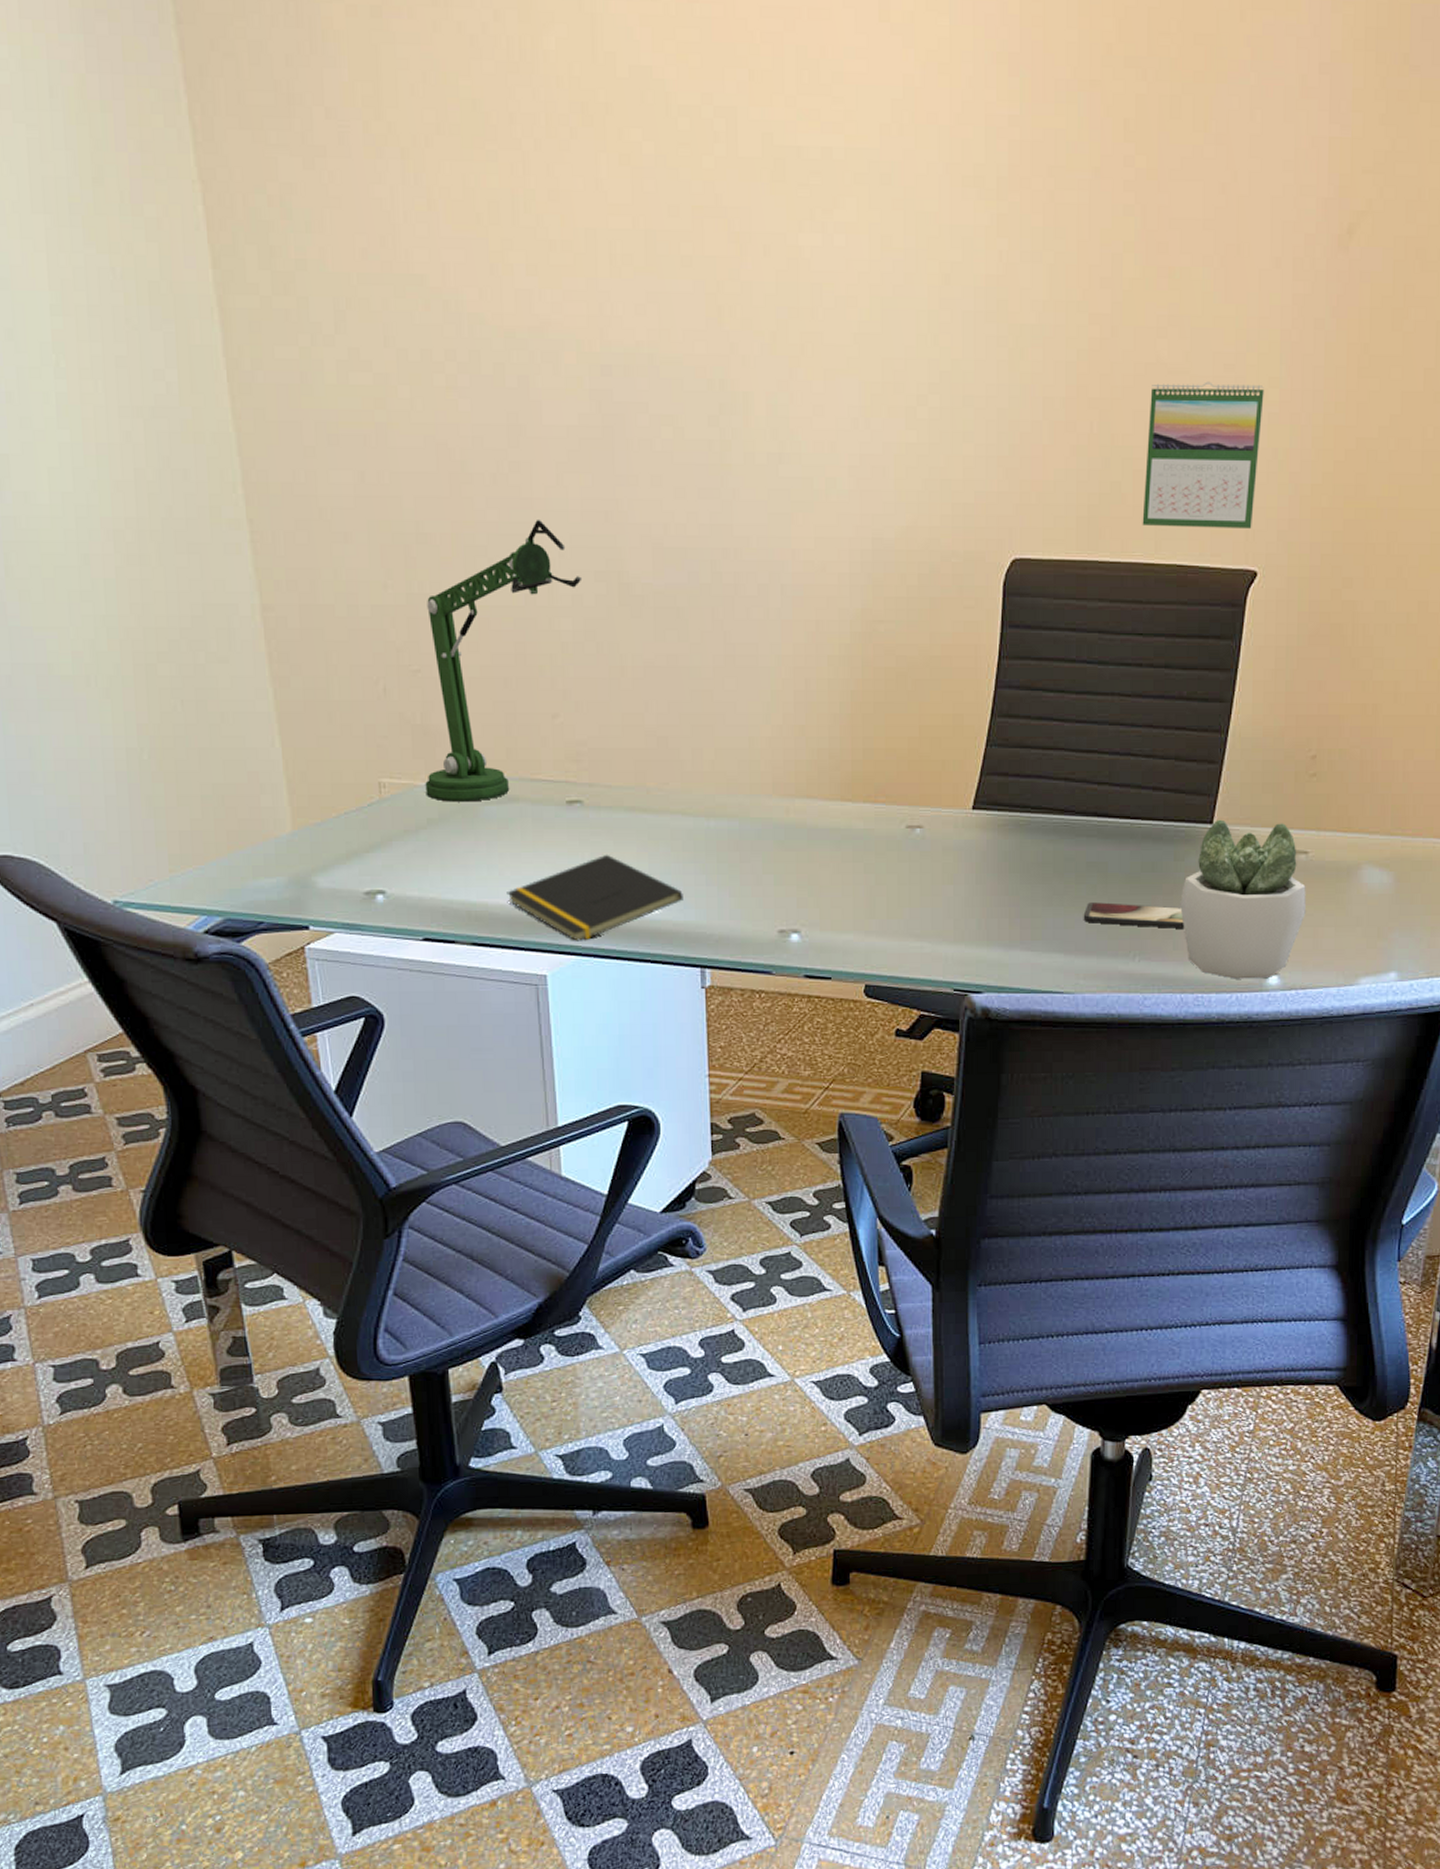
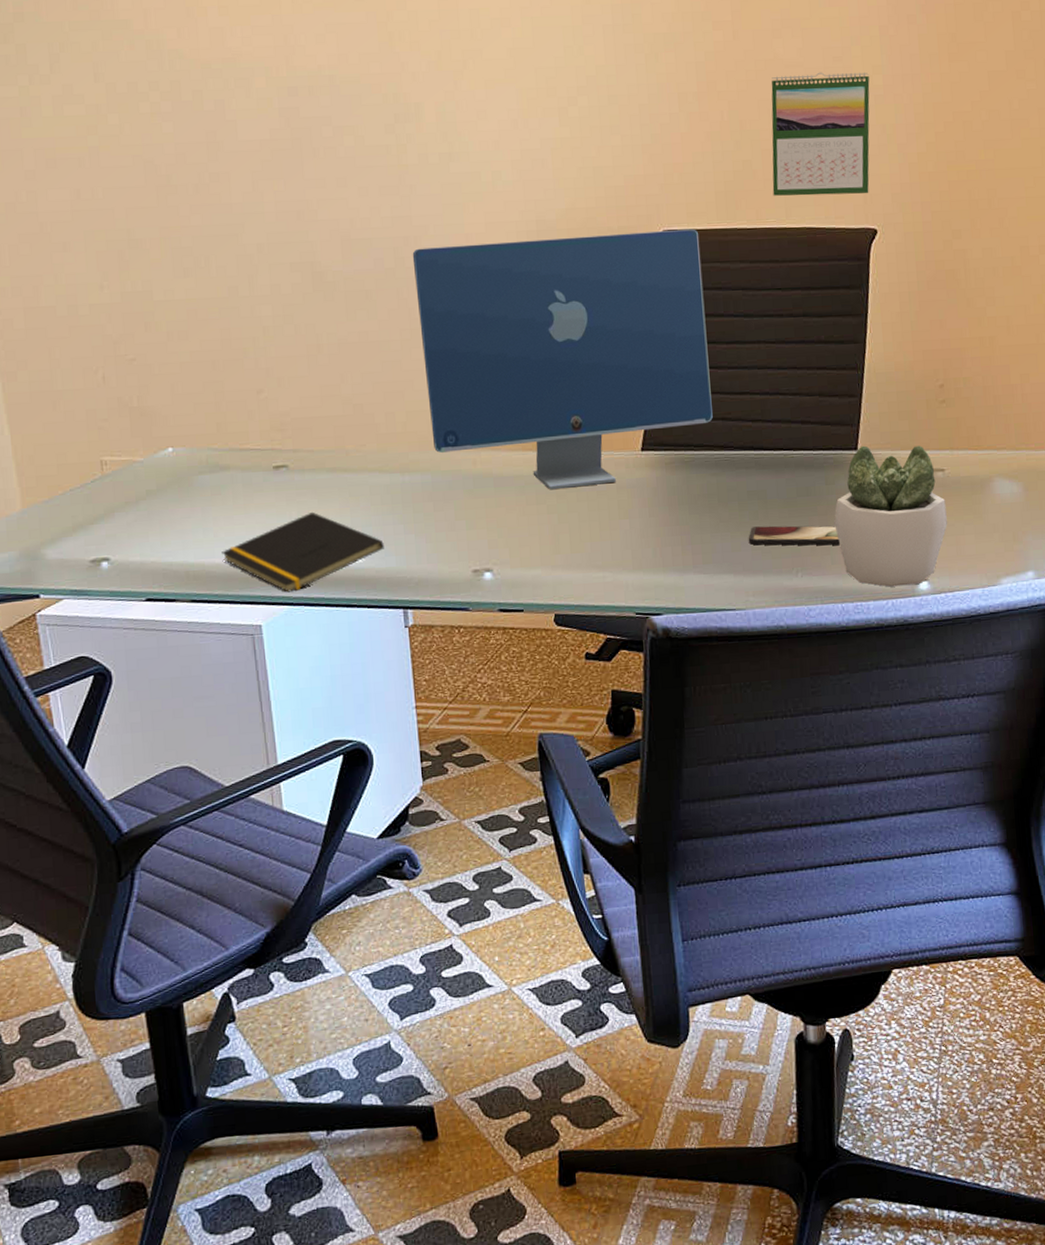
desk lamp: present [425,519,583,802] -> none [140,221,279,474]
computer monitor: none [731,558,1055,847] -> present [412,229,713,490]

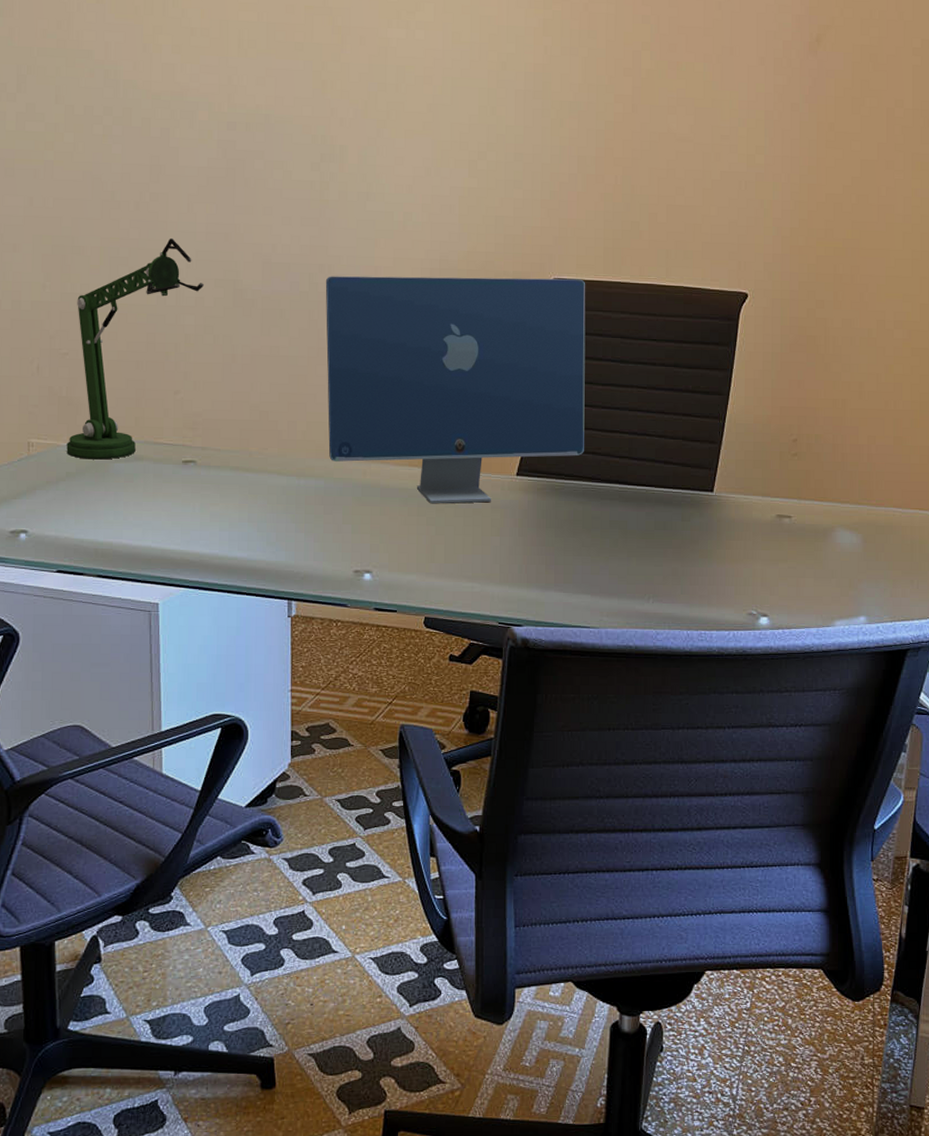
desk lamp: none [140,221,279,474] -> present [66,237,205,460]
notepad: present [221,511,384,592] -> none [129,504,276,576]
smartphone: present [748,525,841,546] -> none [607,553,691,576]
calendar: present [771,72,870,196] -> none [656,148,752,261]
succulent plant: present [834,445,947,587] -> none [687,488,790,619]

